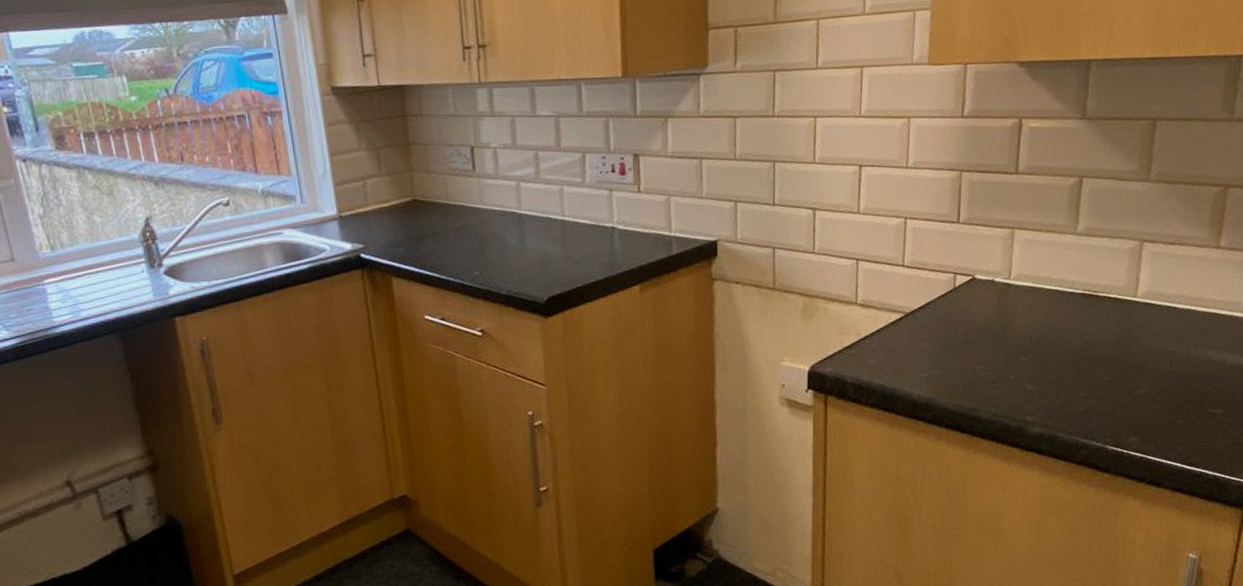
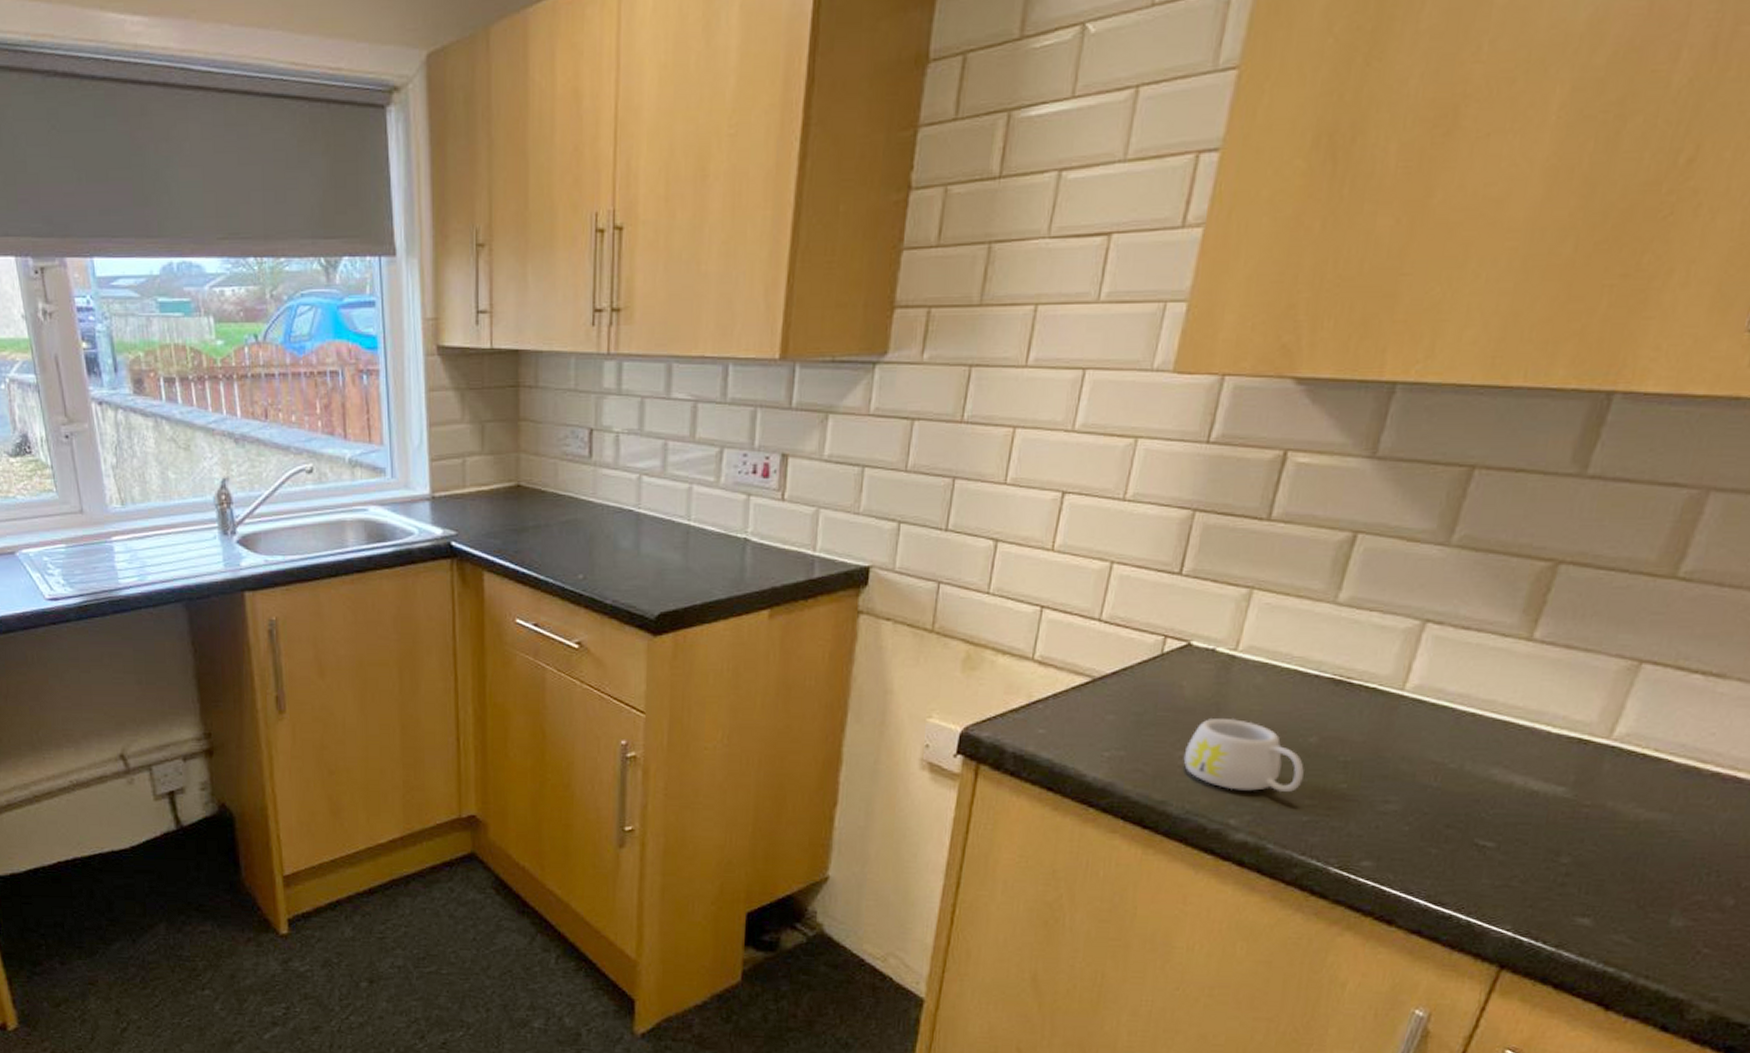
mug: none [984,334,1076,393] -> present [1183,719,1304,793]

